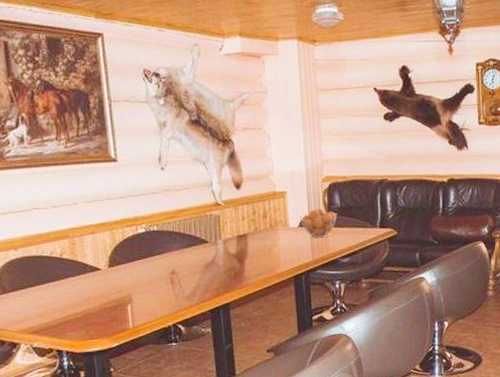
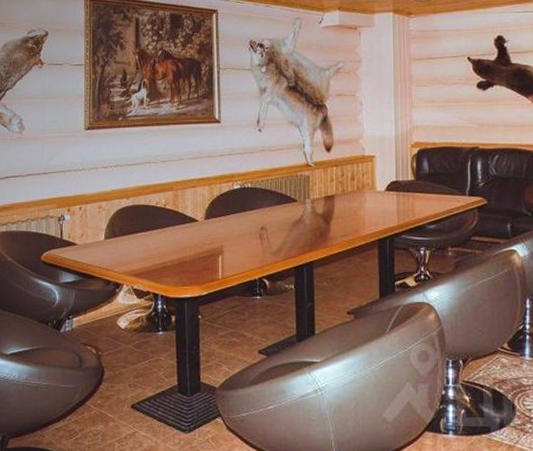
fruit basket: present [300,208,338,238] -> none [387,174,425,203]

